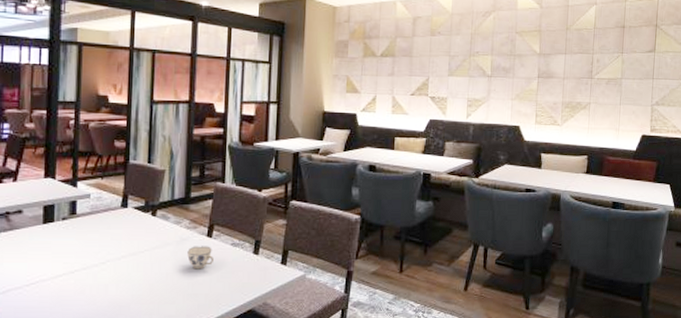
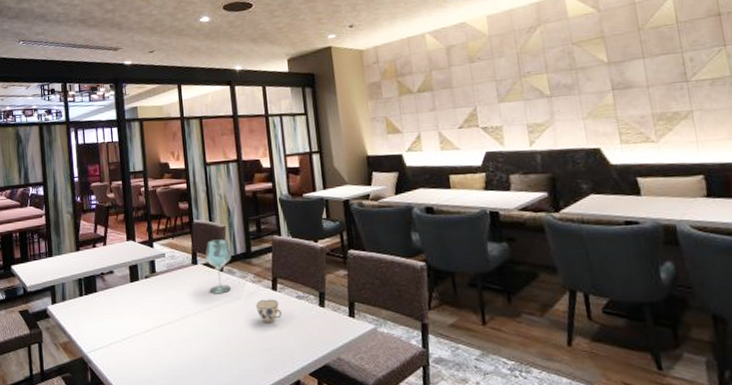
wine glass: none [138,183,168,238] -> present [205,239,231,293]

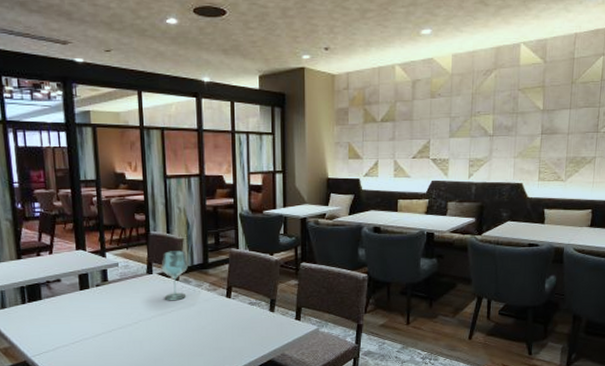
teacup: present [256,299,282,323] -> none [210,305,234,326]

